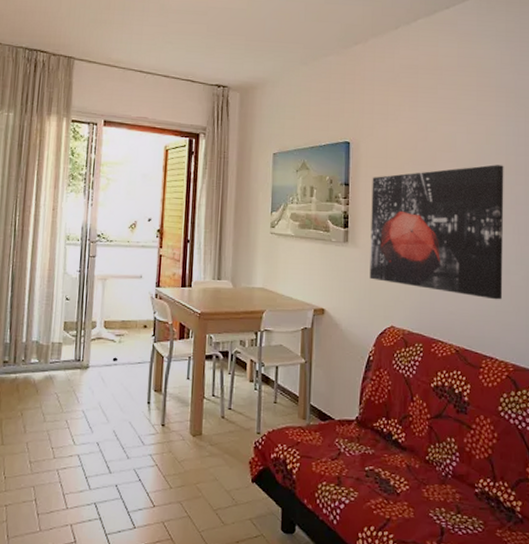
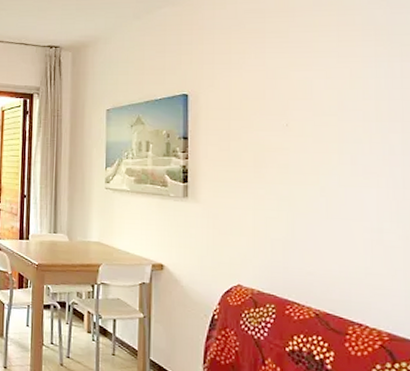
wall art: present [369,165,504,300] -> none [212,111,374,261]

